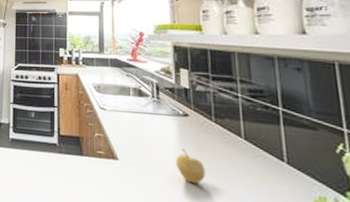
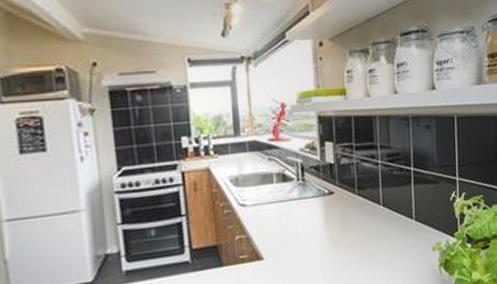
fruit: present [175,148,206,184] -> none [321,229,349,262]

